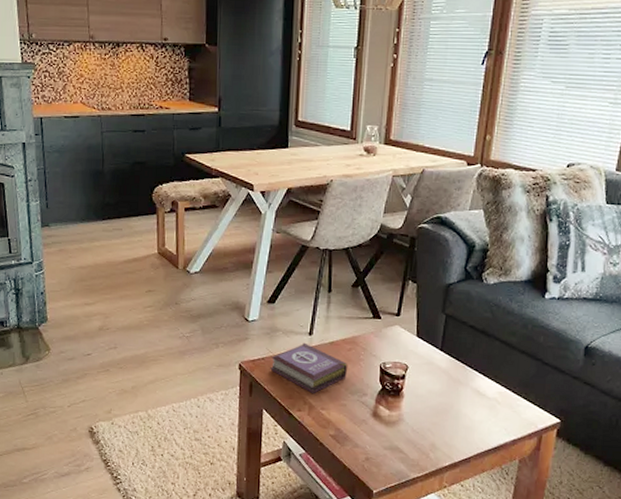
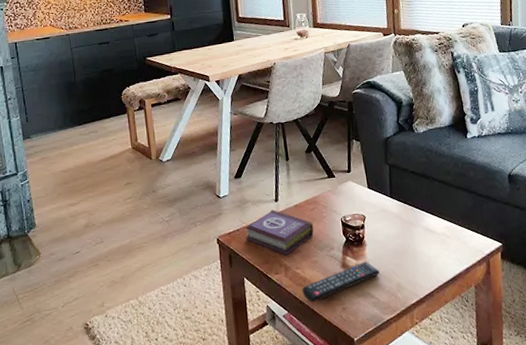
remote control: none [324,414,414,447] -> present [302,261,380,303]

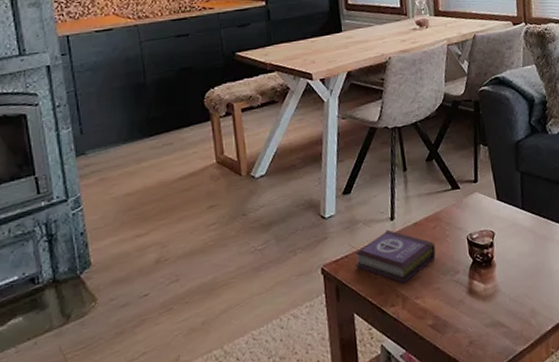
remote control: present [302,261,380,303] -> none [422,285,511,338]

